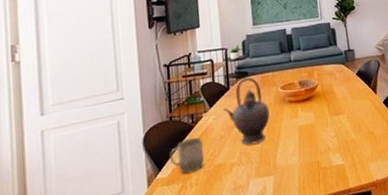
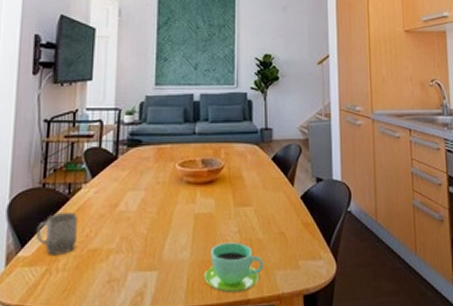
teapot: present [223,77,270,145] -> none [107,147,162,230]
cup: none [311,144,360,186] -> present [203,242,264,294]

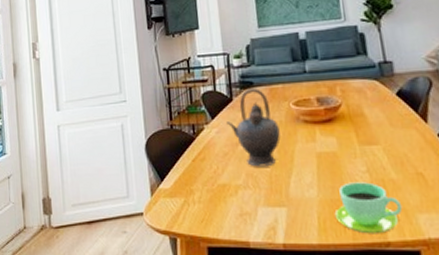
cup: present [37,211,77,255] -> none [171,150,207,189]
teapot: none [107,147,162,230] -> present [226,88,281,167]

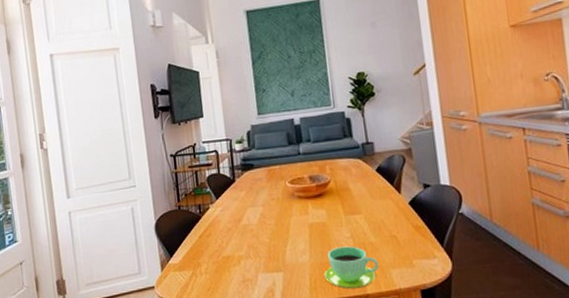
teapot: present [226,88,281,167] -> none [230,170,278,239]

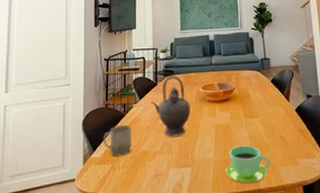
cup: none [180,227,213,262] -> present [104,124,131,156]
teapot: none [230,170,278,239] -> present [151,76,191,137]

